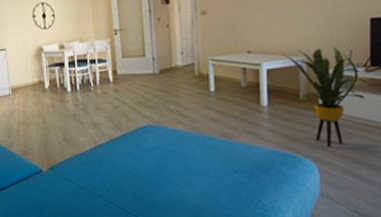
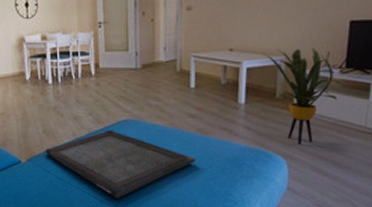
serving tray: none [66,136,221,208] -> present [45,130,196,199]

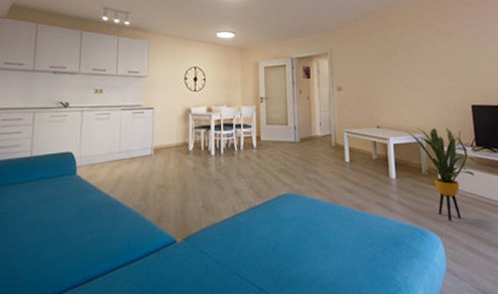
serving tray: present [45,130,196,199] -> none [203,205,356,287]

